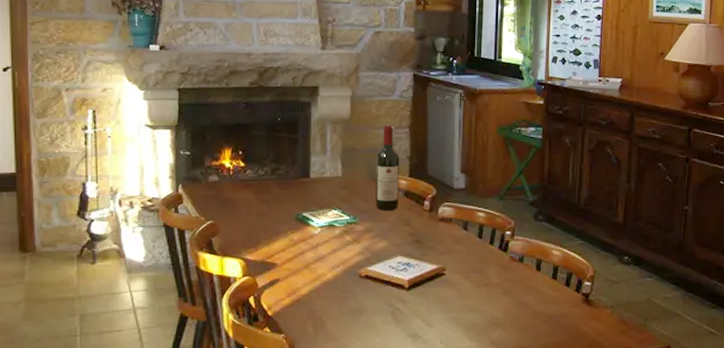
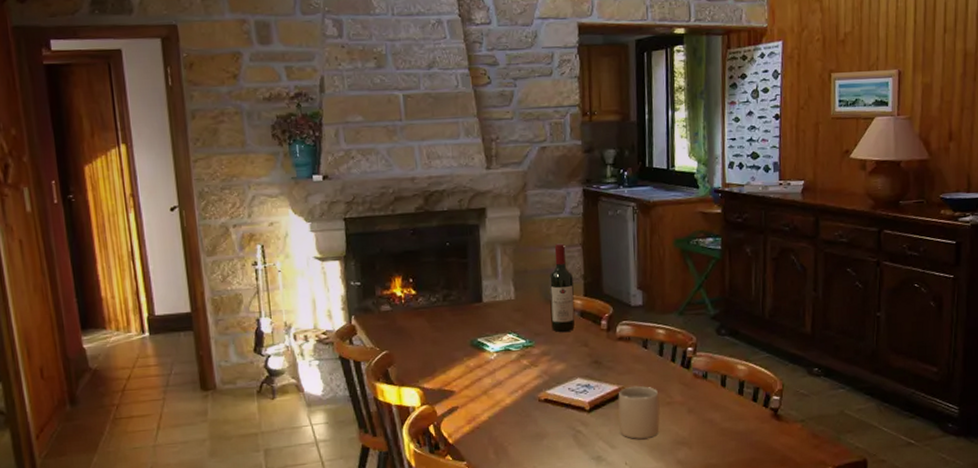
mug: none [435,267,477,318] -> present [617,386,660,439]

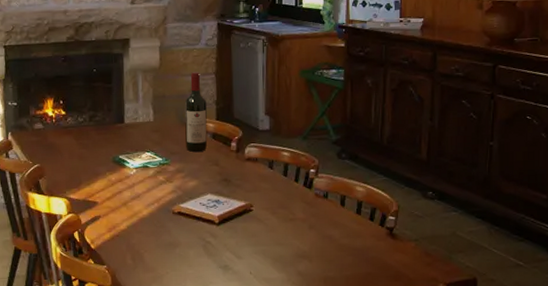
mug: present [617,386,660,439] -> none [244,203,283,251]

